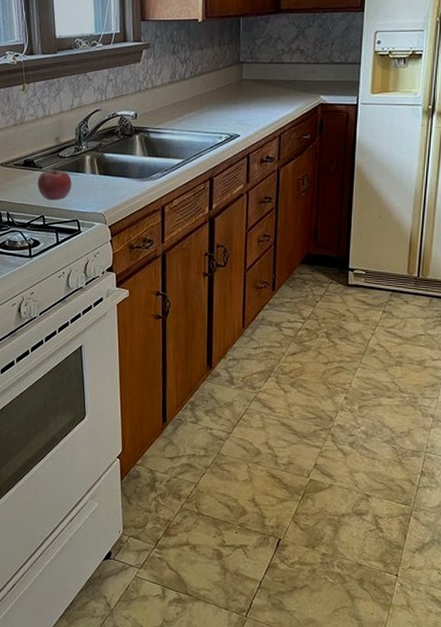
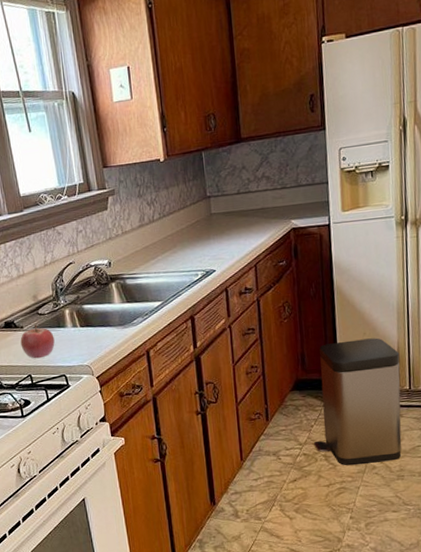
pedal bin: none [316,221,412,346] -> present [313,338,402,466]

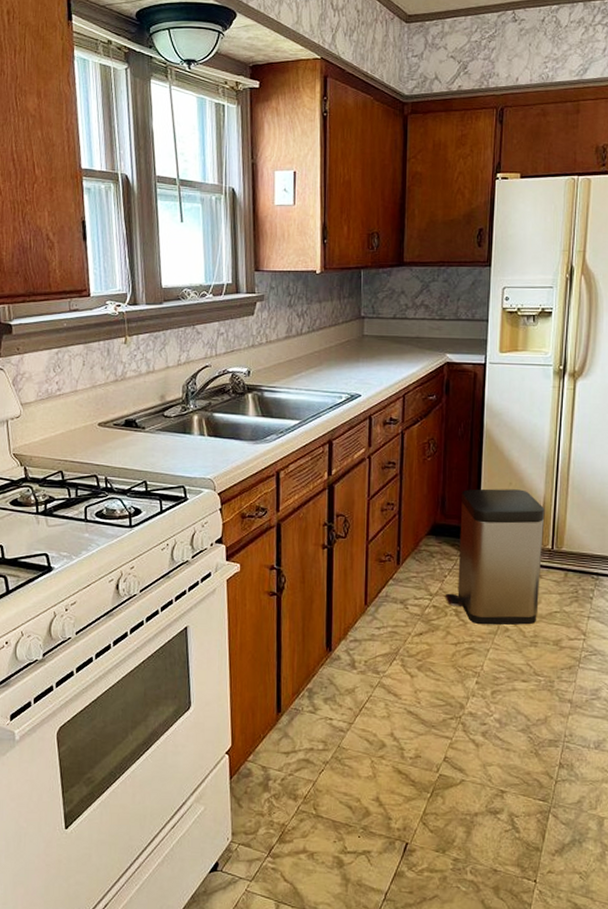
fruit: present [20,323,55,359] -> none [139,425,178,465]

